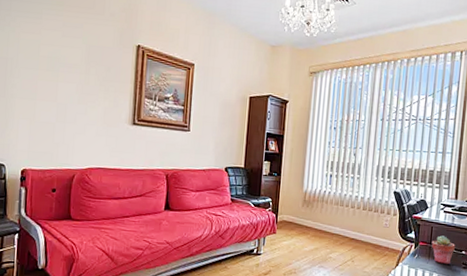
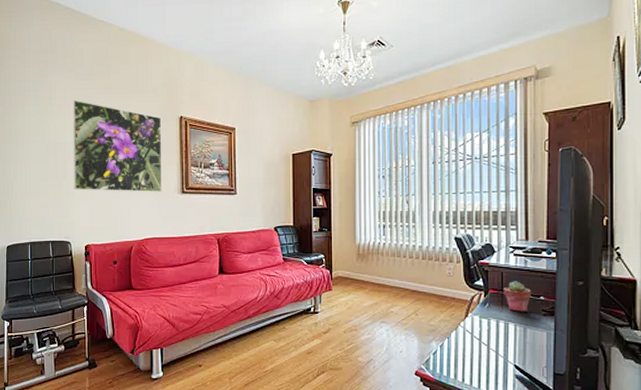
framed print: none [12,12,118,121] -> present [72,100,162,192]

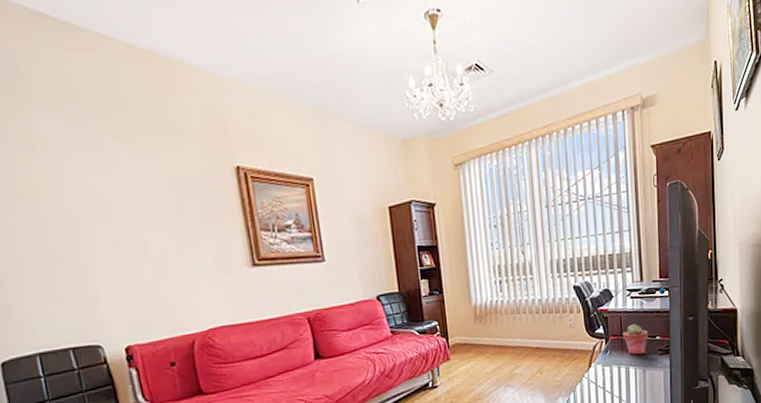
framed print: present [72,100,162,192] -> none [70,149,226,276]

